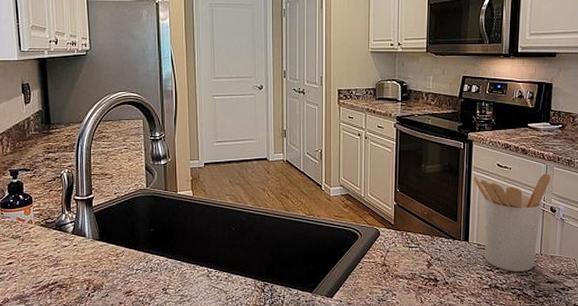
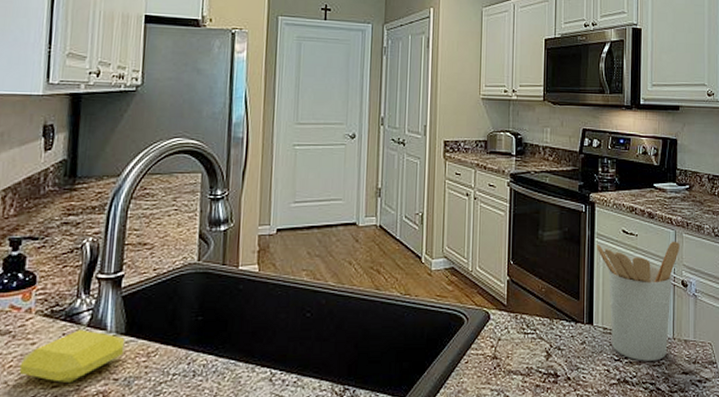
soap bar: none [29,236,100,274] -> present [19,329,125,384]

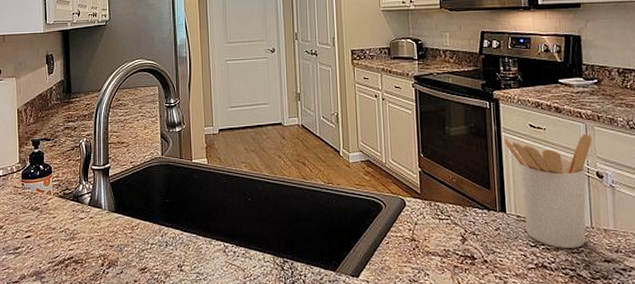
soap bar: present [19,329,125,384] -> none [47,207,115,248]

